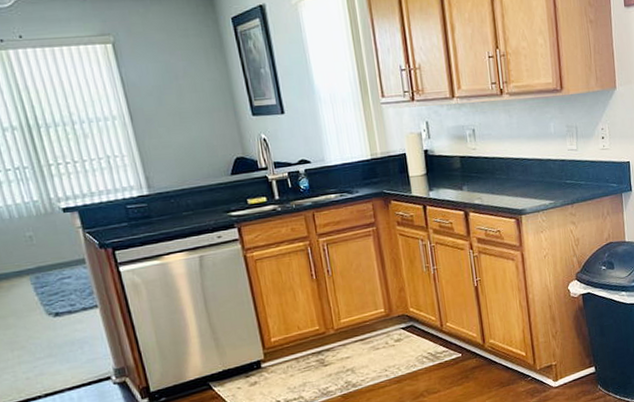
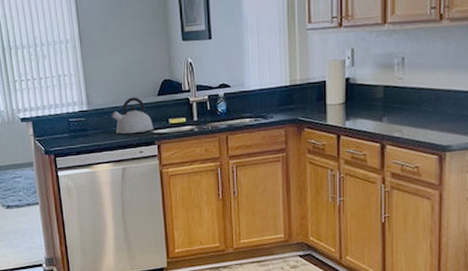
kettle: none [179,177,231,219] -> present [111,97,154,134]

